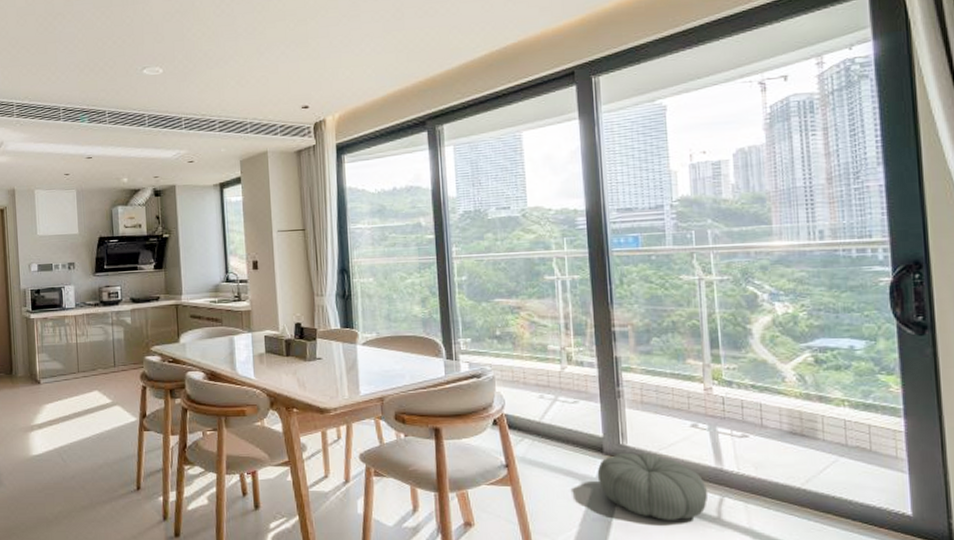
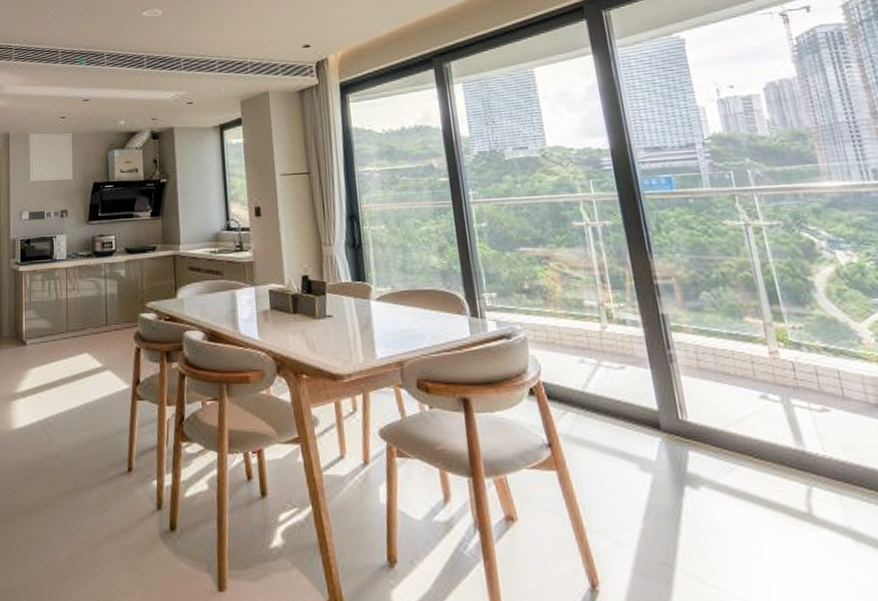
pouf: present [597,452,707,520] -> none [656,429,793,516]

